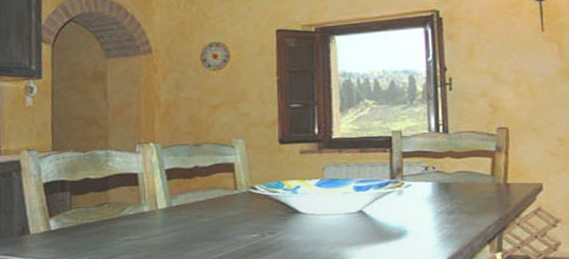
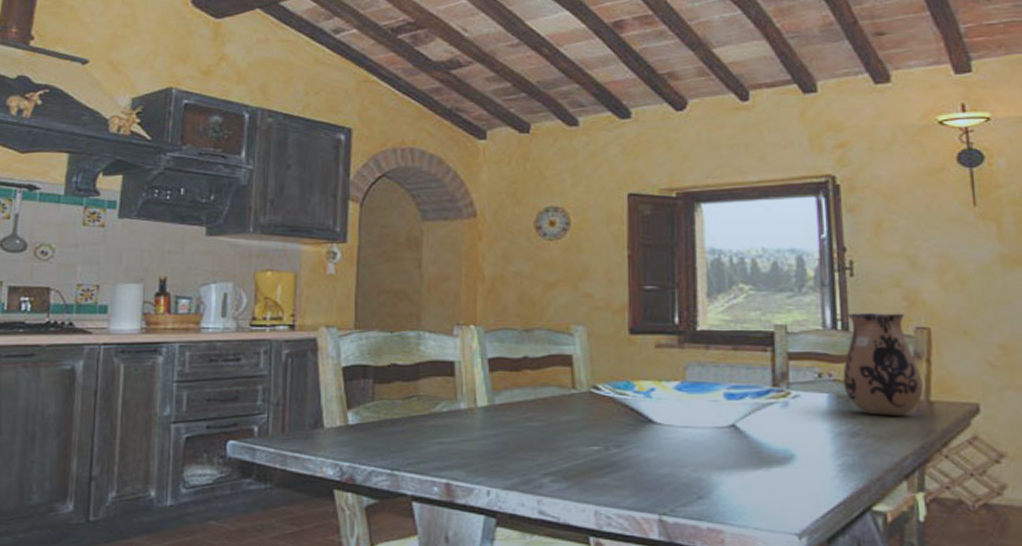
ceramic pitcher: none [443,117,502,197] -> present [843,313,923,416]

